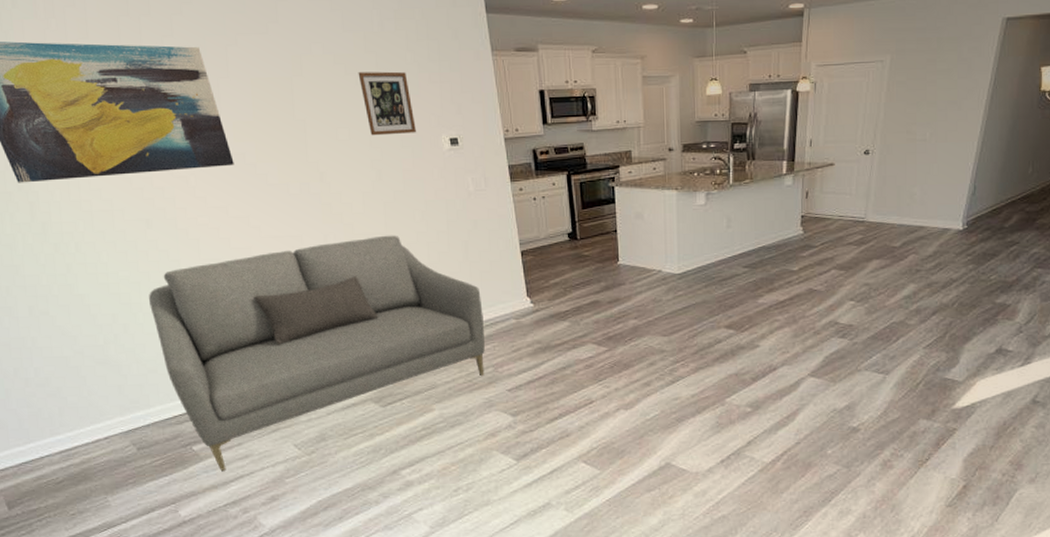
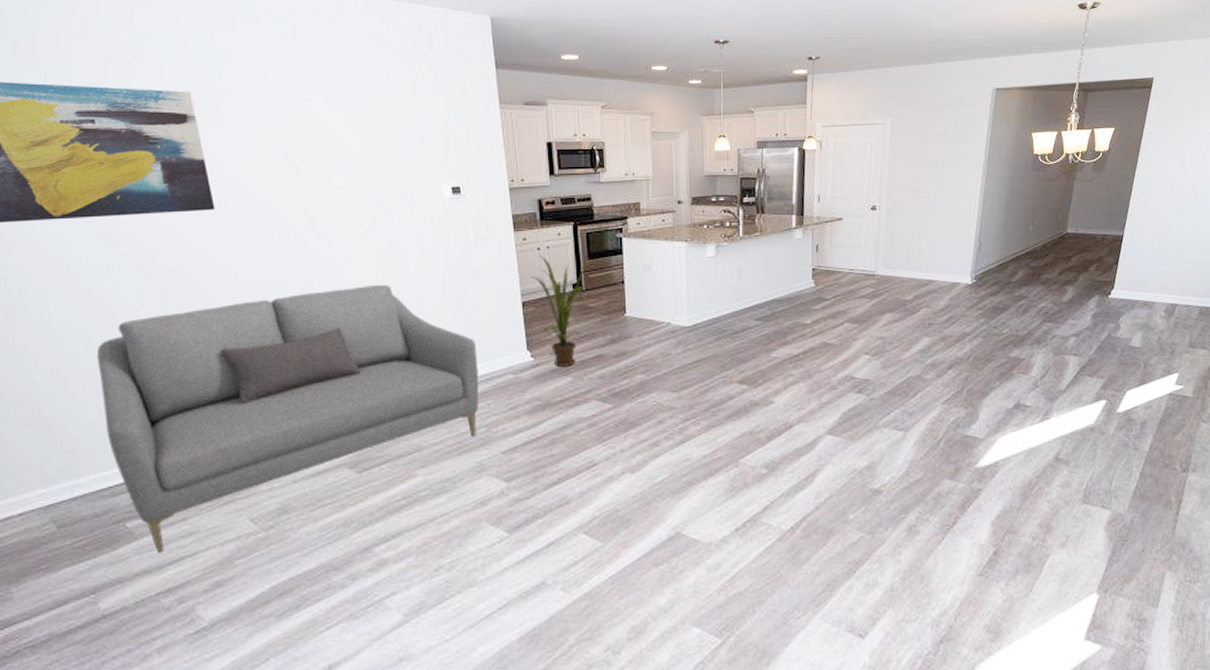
picture frame: present [358,71,416,136] -> none [359,120,416,183]
house plant: none [528,204,585,312] -> present [530,254,591,367]

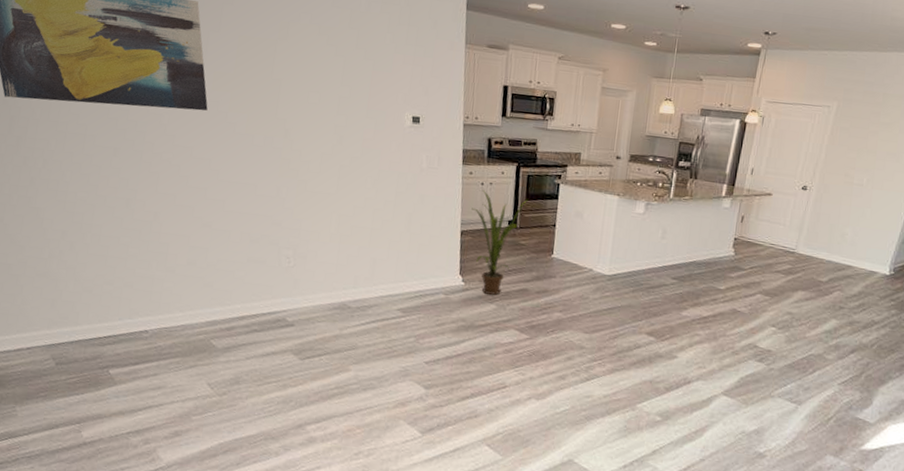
sofa: present [97,284,478,552] -> none [99,195,416,398]

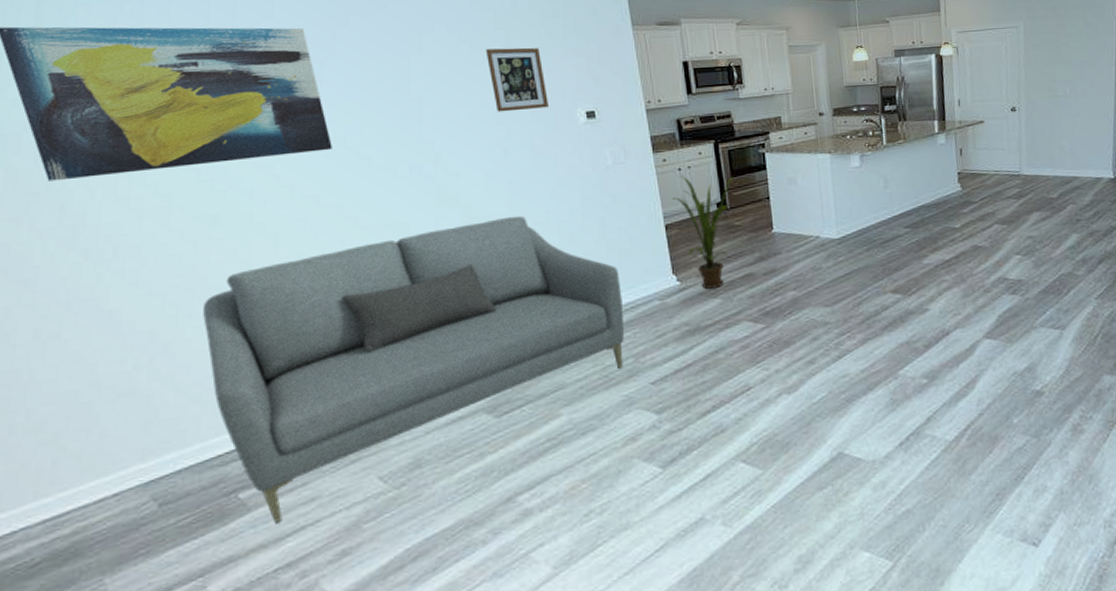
sofa: none [99,195,416,398] -> present [203,215,624,523]
picture frame: none [338,45,384,107] -> present [485,47,548,112]

